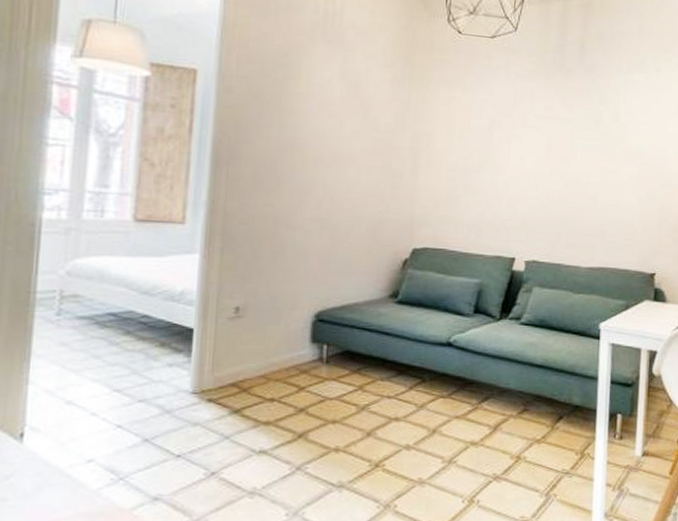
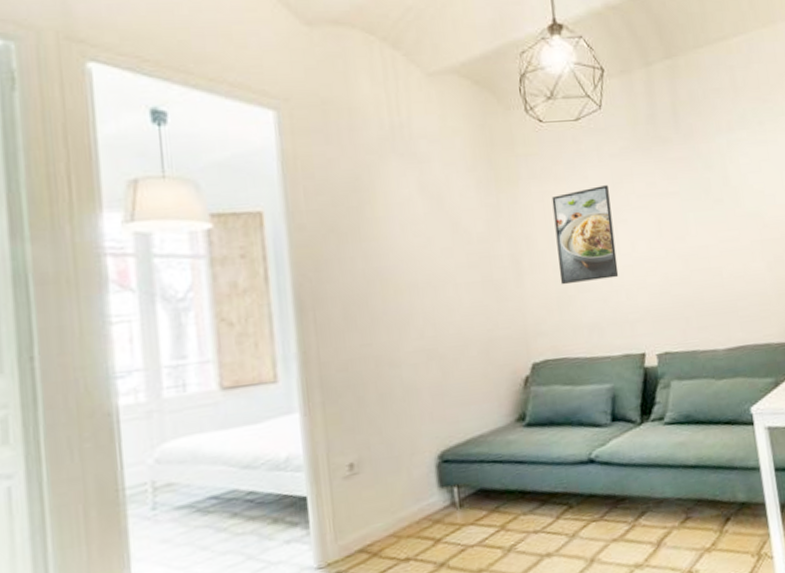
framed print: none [451,100,510,186] -> present [551,185,619,285]

